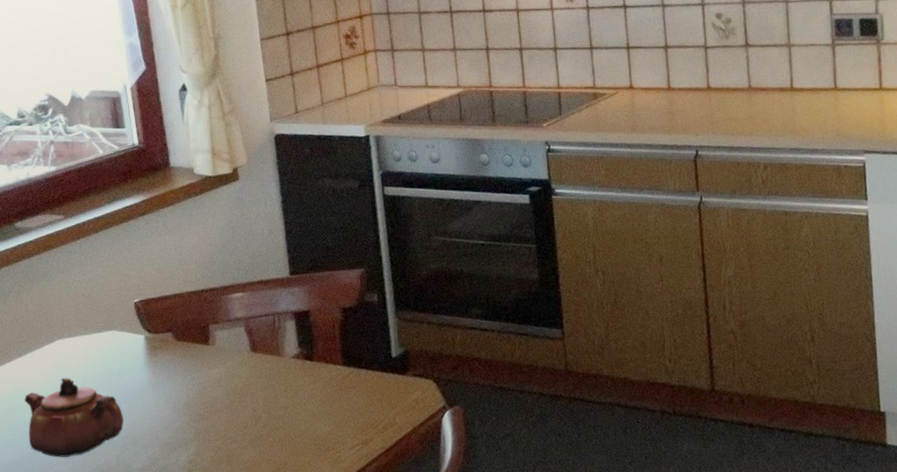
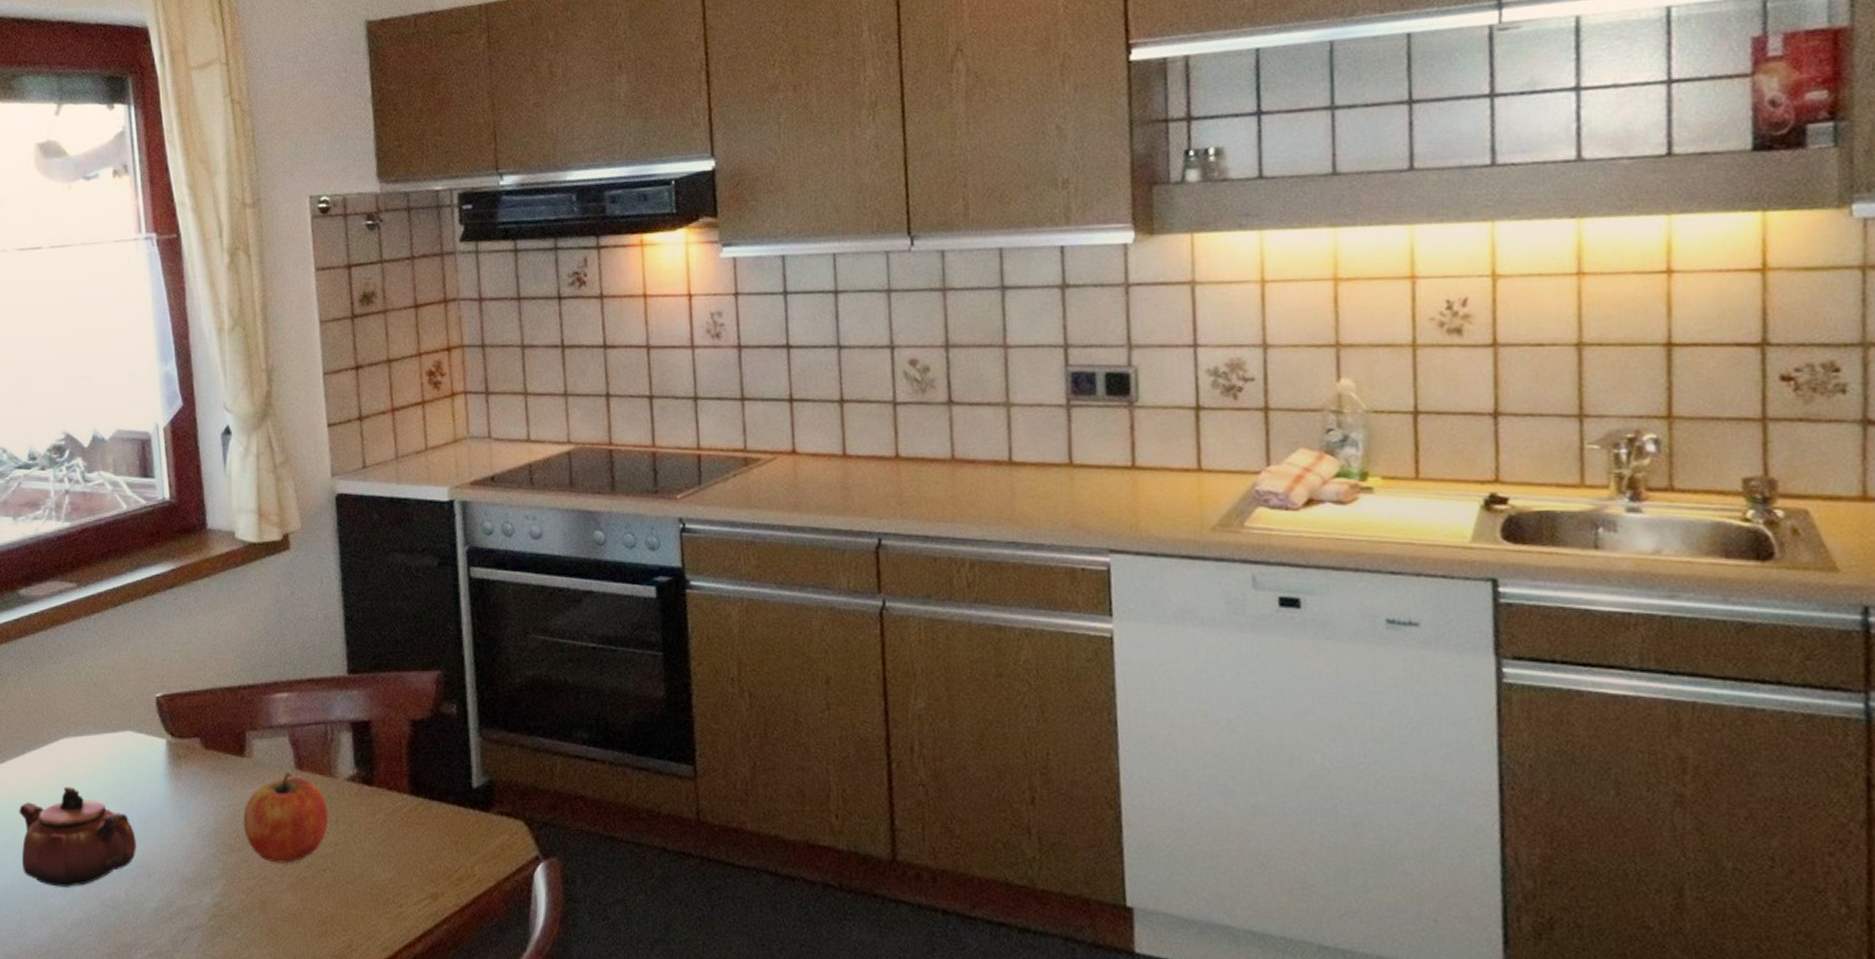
fruit: none [209,354,279,426] -> present [242,772,329,863]

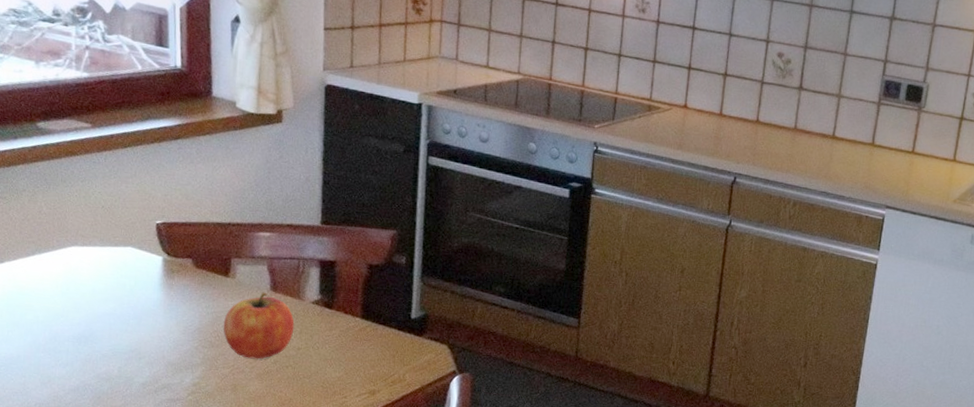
teapot: present [19,787,136,887] -> none [27,285,130,362]

